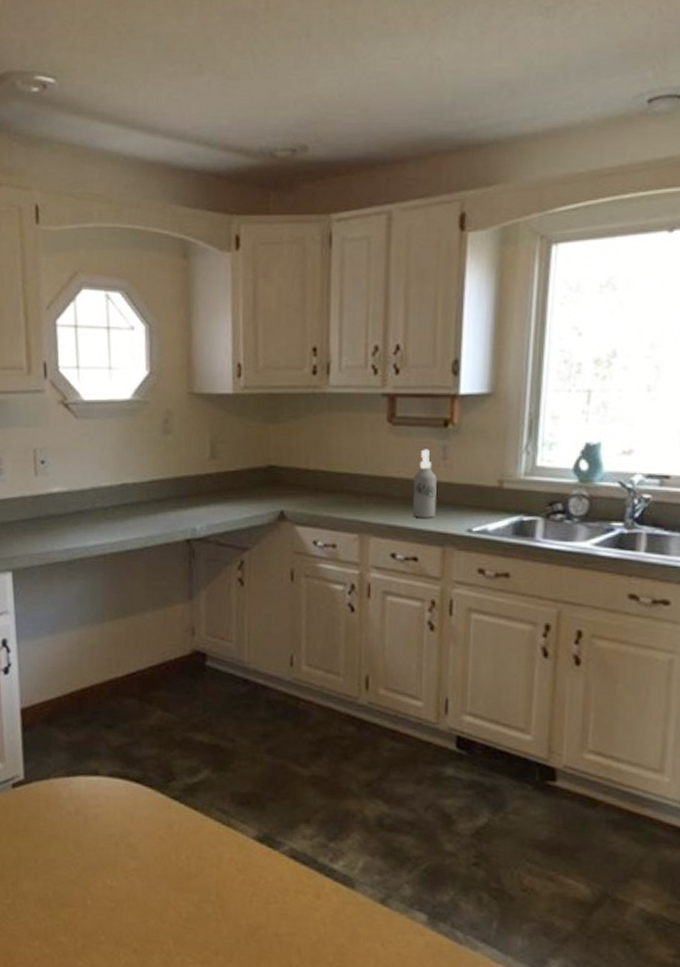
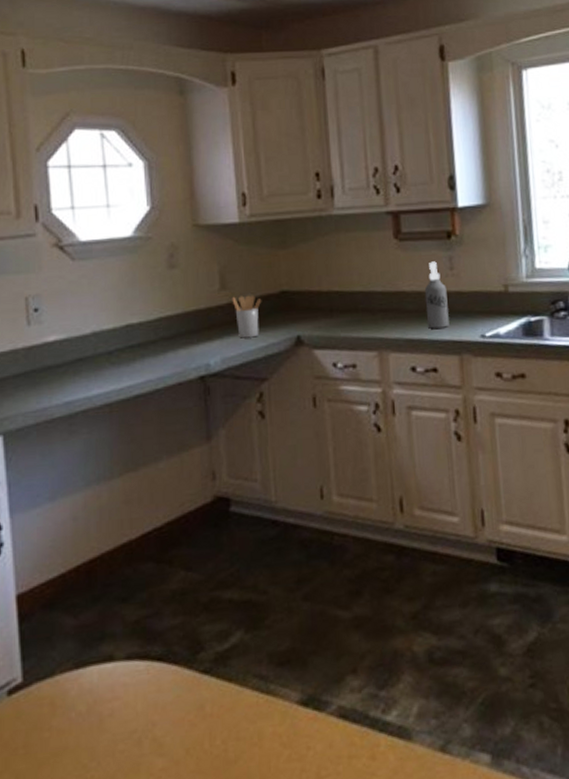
utensil holder: none [220,466,250,508] -> present [232,295,262,339]

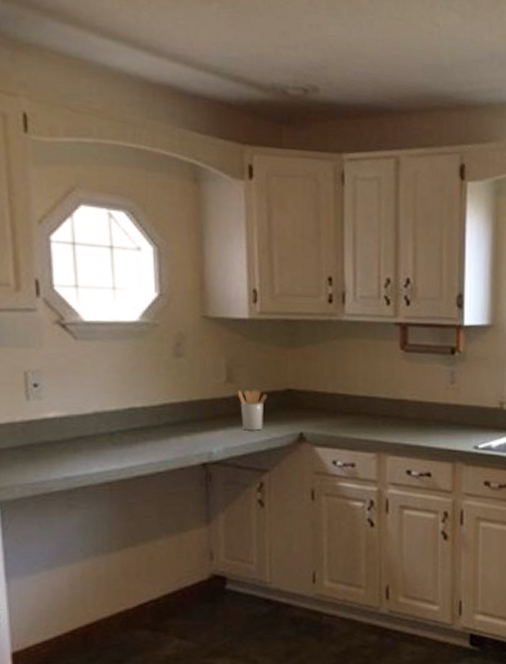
spray bottle: present [424,261,449,329] -> none [425,374,446,437]

